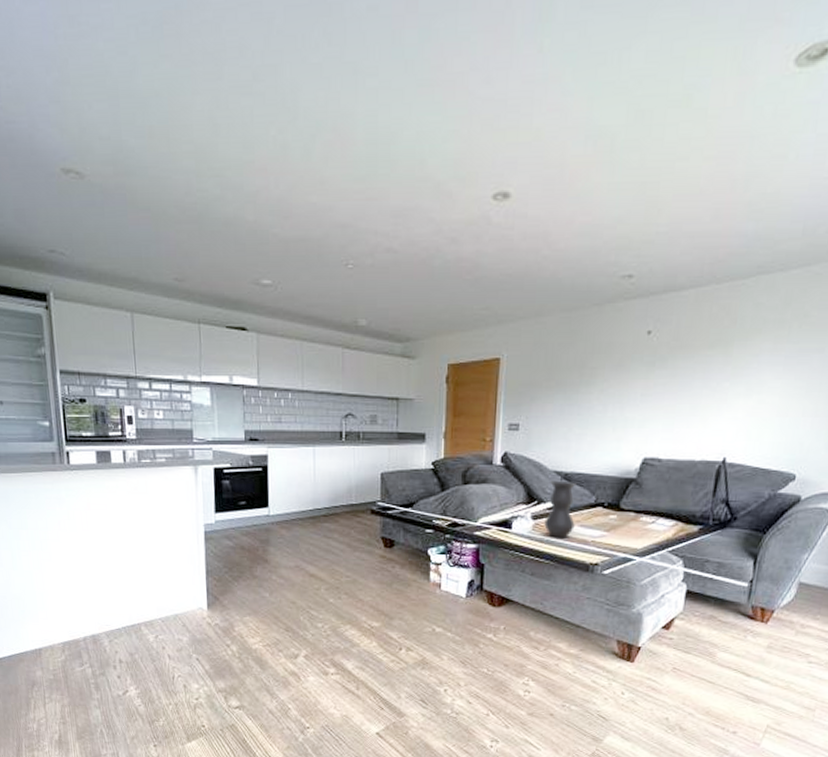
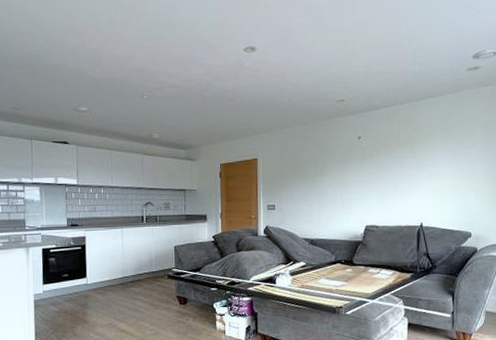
vase: present [544,480,576,538] -> none [300,245,322,289]

